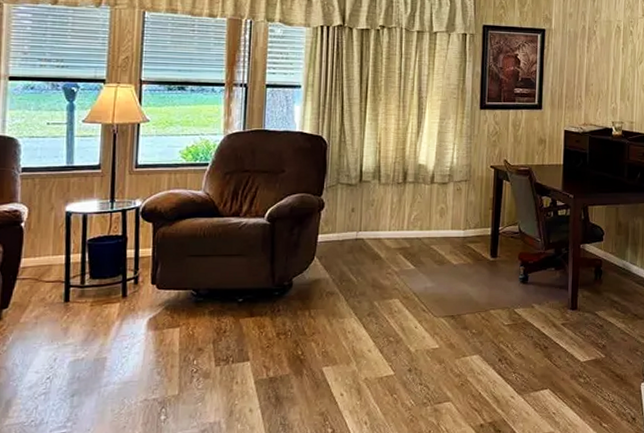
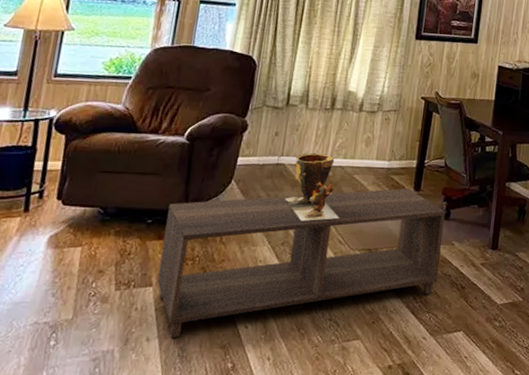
coffee table: none [254,255,524,408] -> present [157,188,446,338]
clay pot: none [367,227,421,292] -> present [285,153,339,221]

